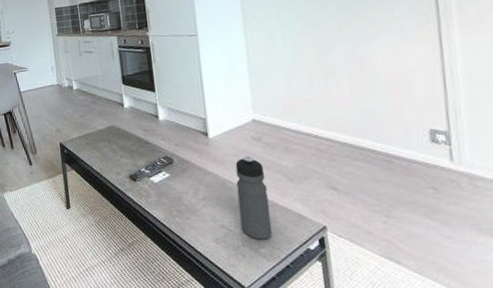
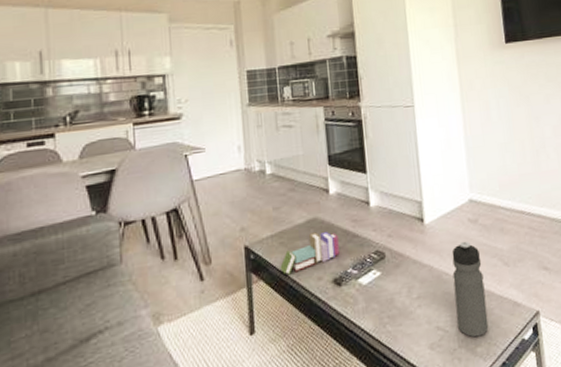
book: none [87,137,134,168] -> present [280,231,340,275]

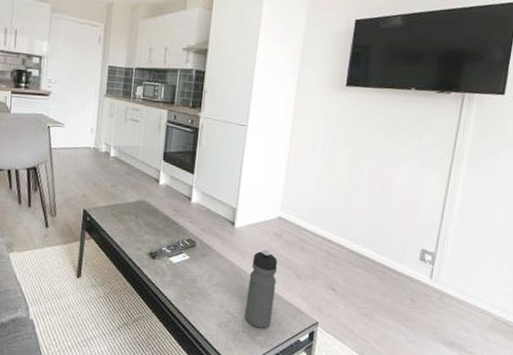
book: present [280,231,340,275] -> none [108,212,160,240]

